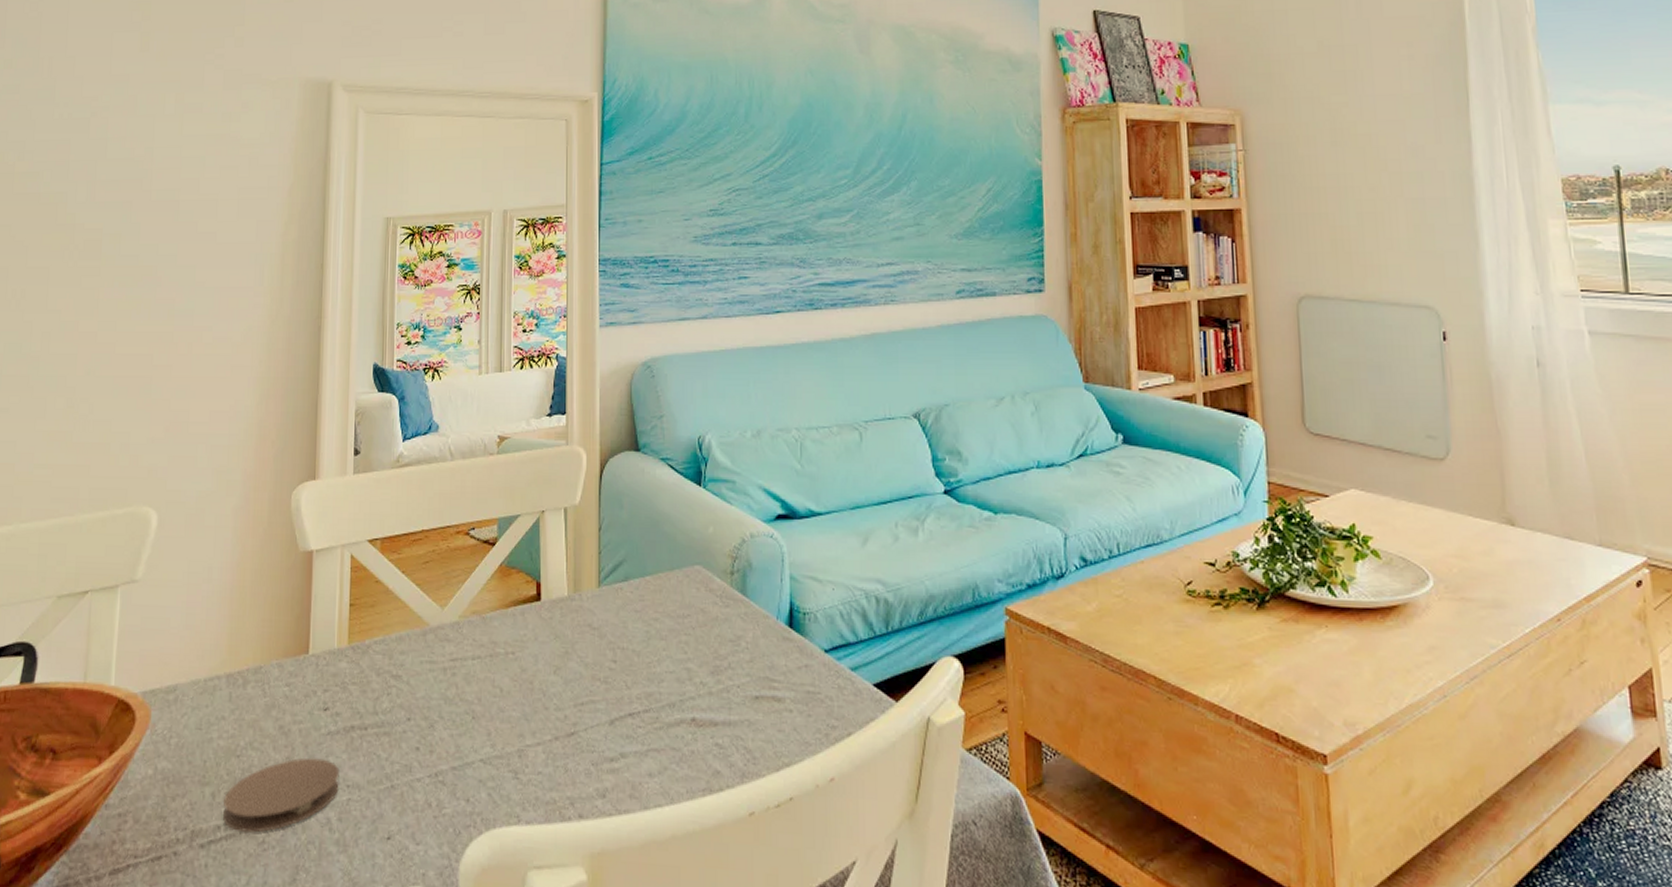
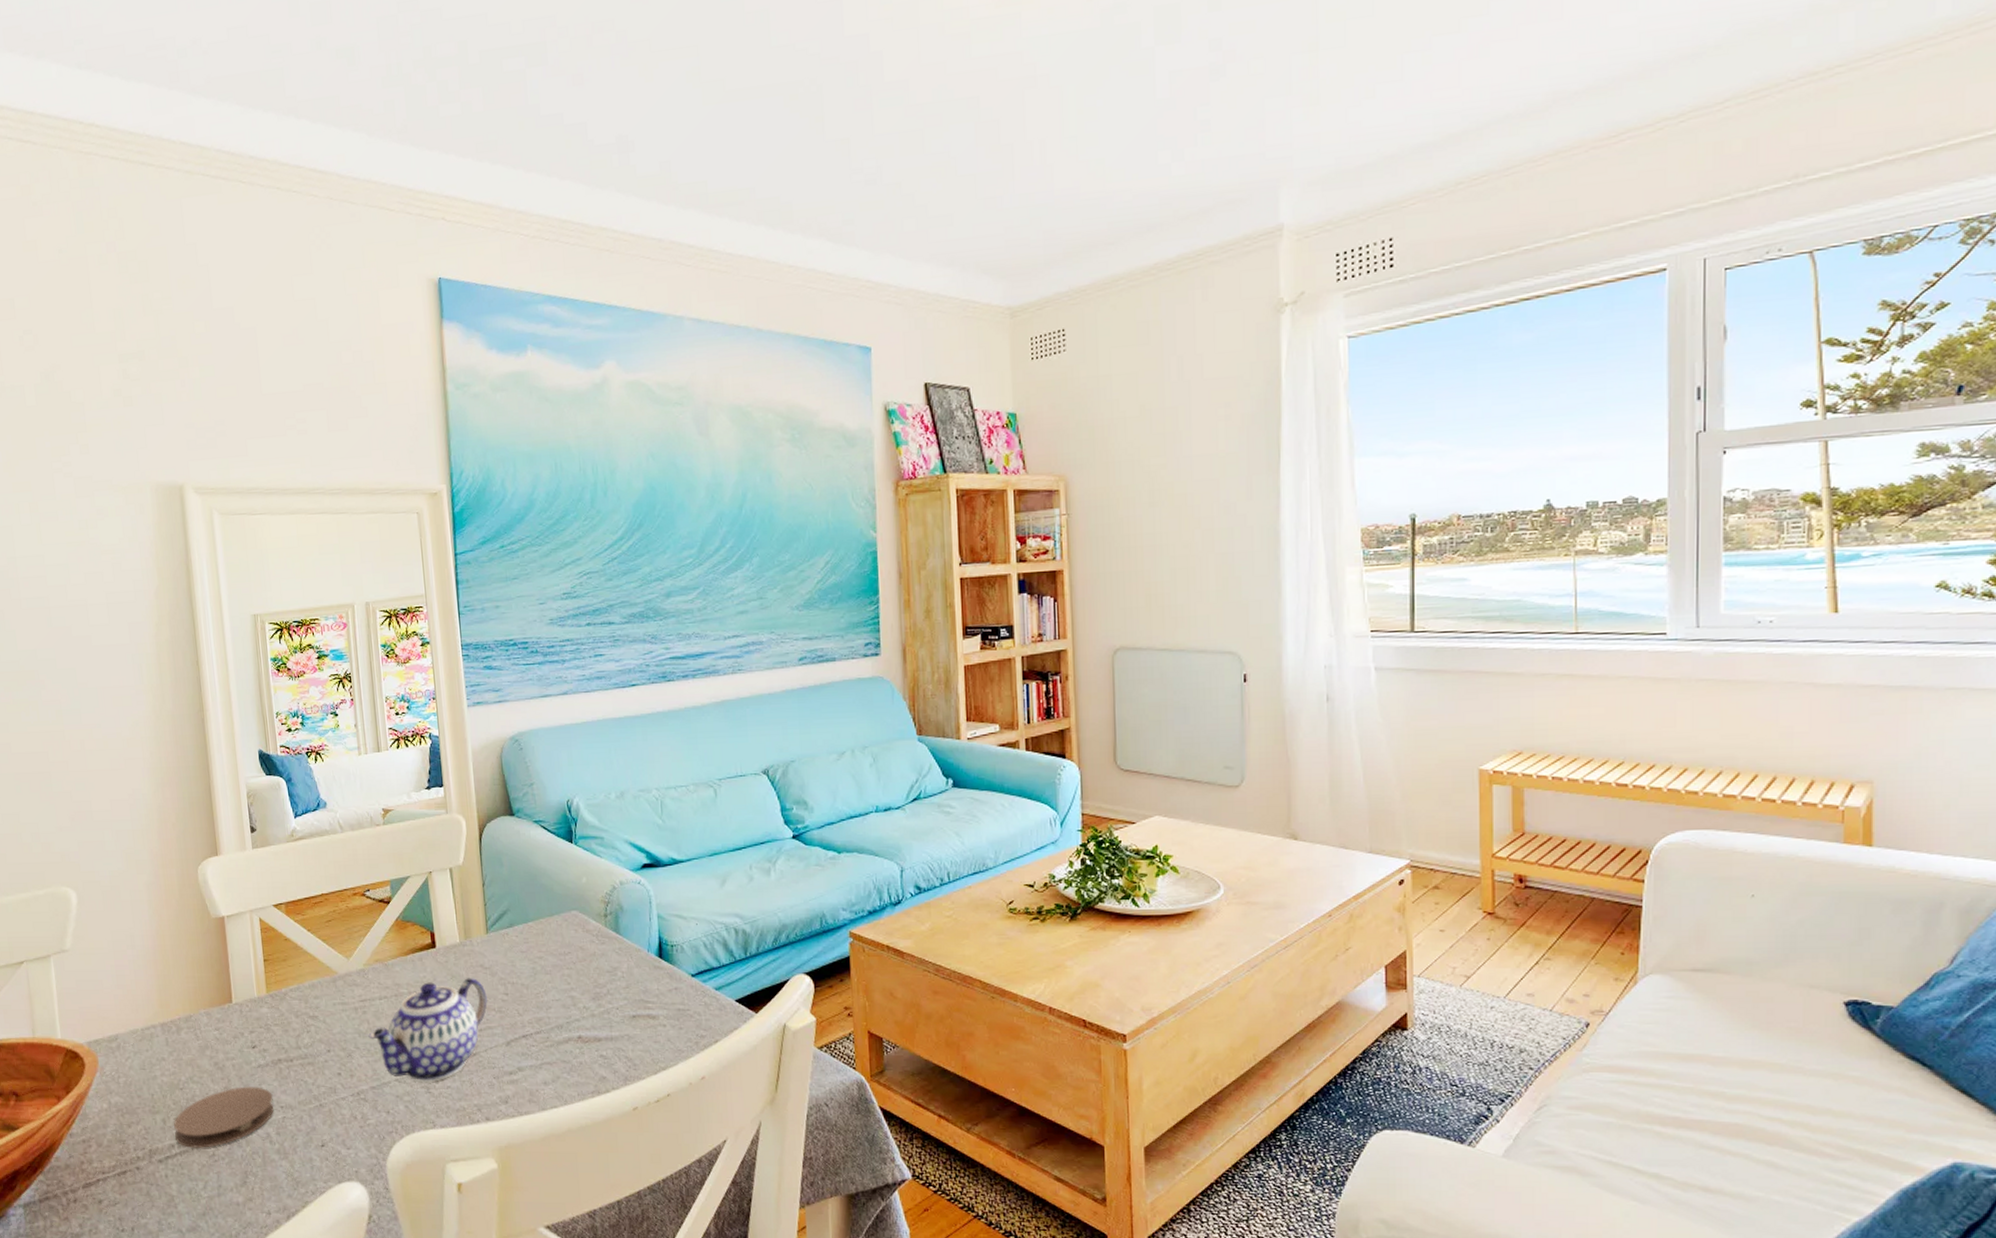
teapot: none [455,638,592,766] -> present [368,977,488,1083]

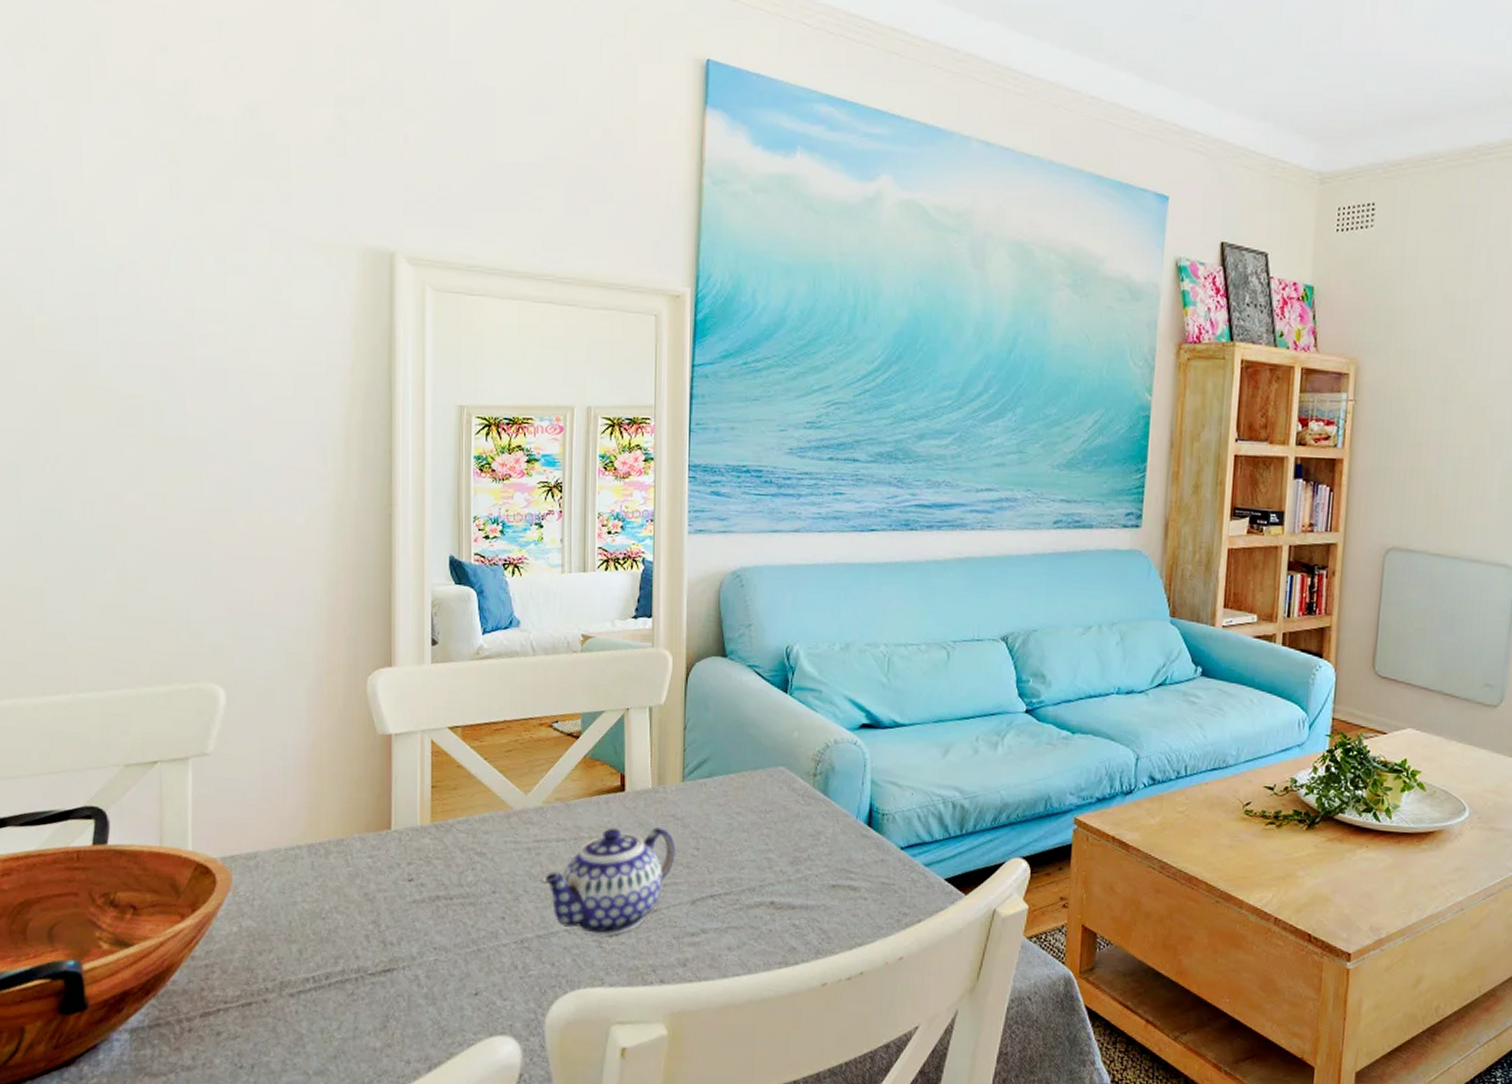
coaster: present [174,1086,274,1149] -> none [310,922,426,986]

